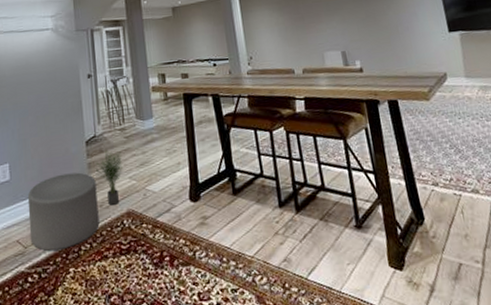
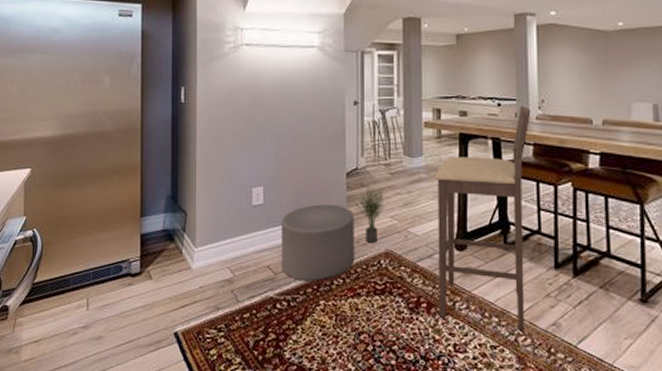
bar stool: none [165,64,260,273] -> present [434,106,531,333]

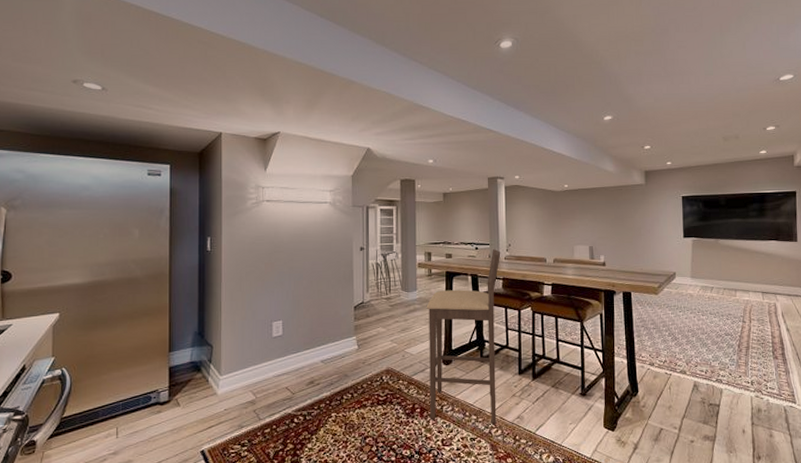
pouf: present [280,204,355,282] -> none [297,333,361,398]
potted plant: present [354,185,385,243] -> none [361,315,387,363]

